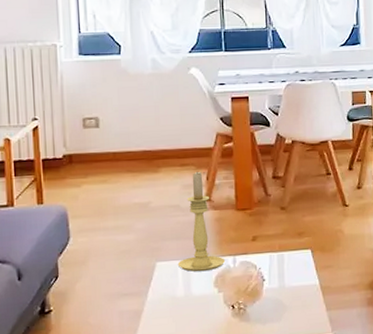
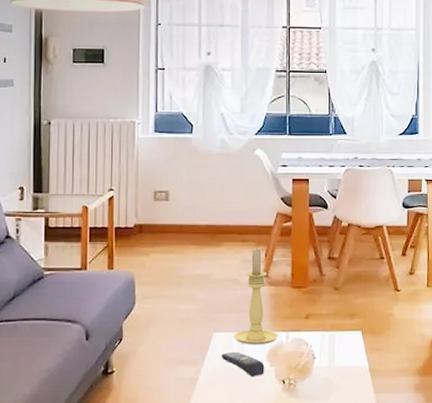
remote control: none [166,280,213,304] -> present [221,351,265,376]

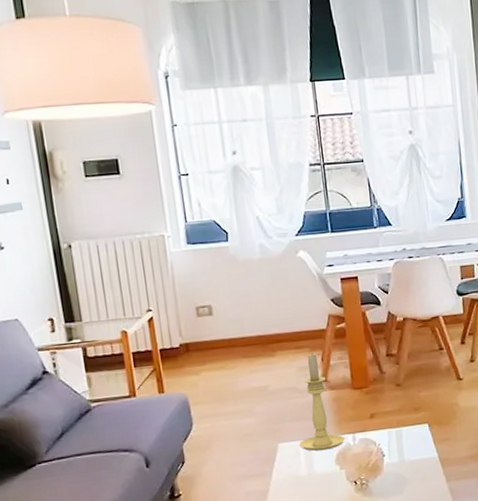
remote control: present [221,351,265,376] -> none [289,459,335,482]

